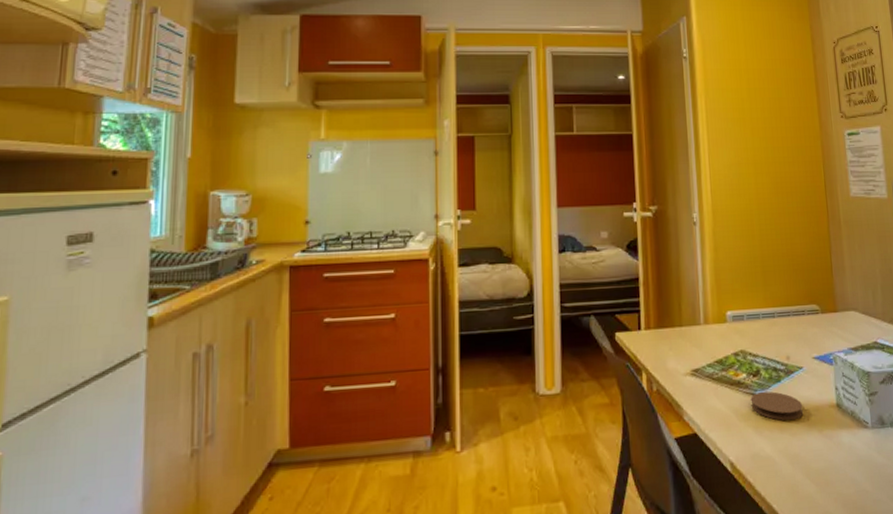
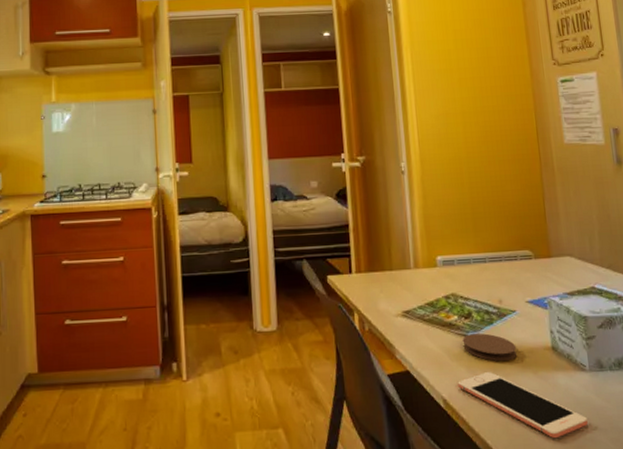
cell phone: none [745,432,870,500] -> present [457,372,588,439]

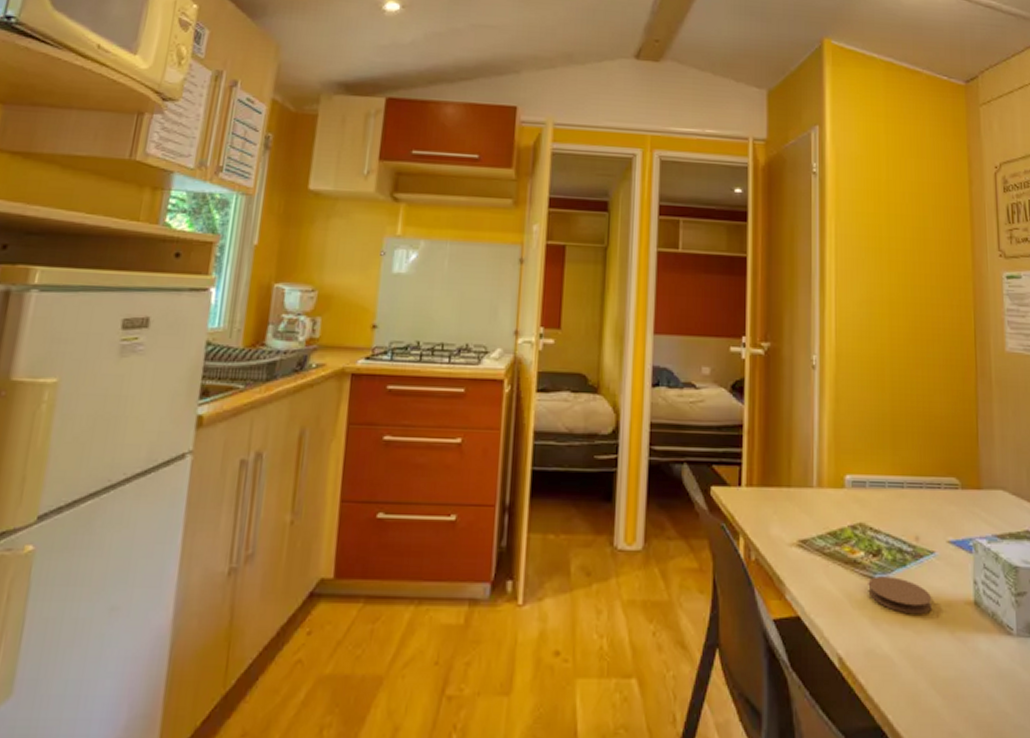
cell phone: present [457,372,588,439] -> none [858,627,1011,720]

